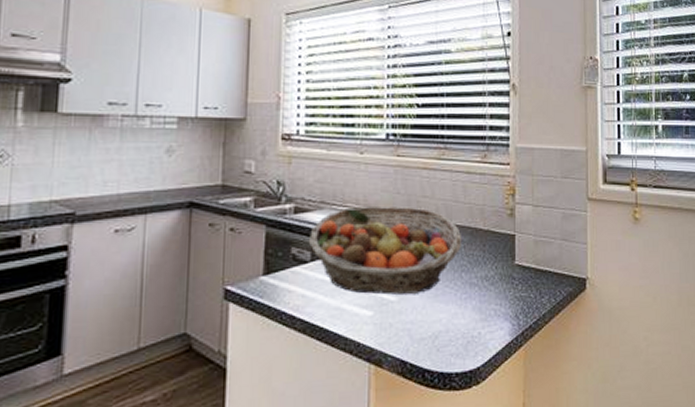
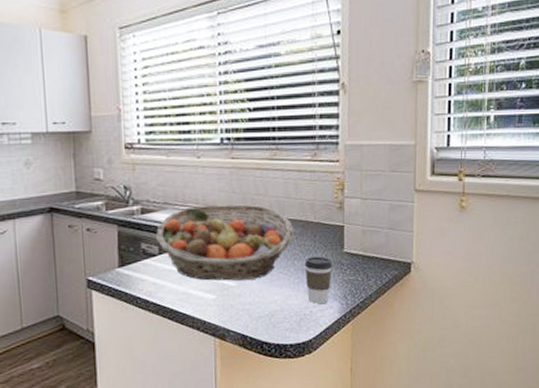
coffee cup: none [472,269,503,325] -> present [304,256,332,304]

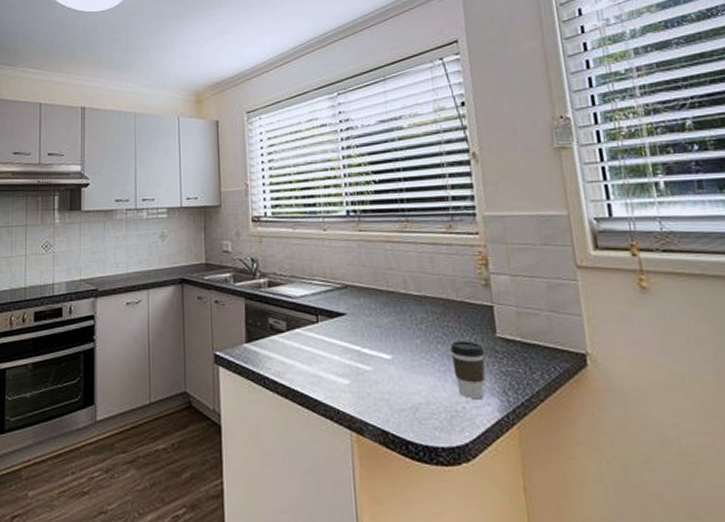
fruit basket: present [155,204,295,281] -> none [282,278,435,364]

